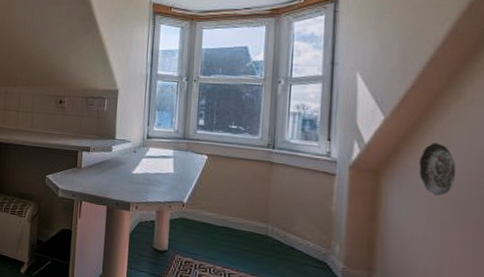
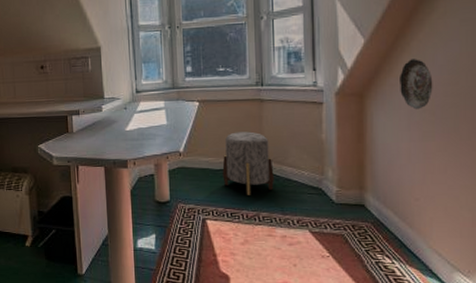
stool: none [224,191,278,258] -> present [222,131,274,195]

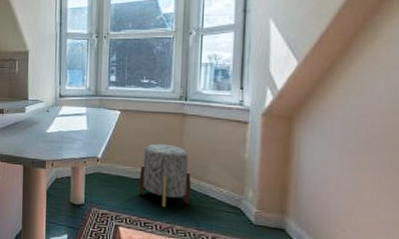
decorative plate: present [400,59,433,110] -> none [333,85,371,138]

